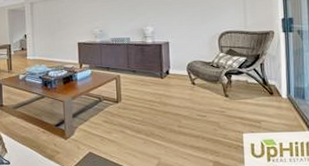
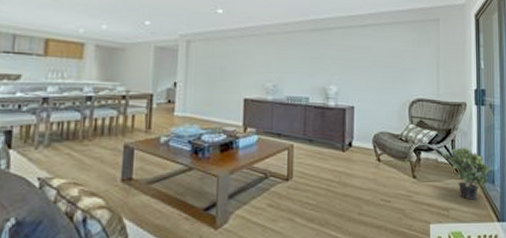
potted plant: none [252,69,301,113] -> present [442,147,491,200]

